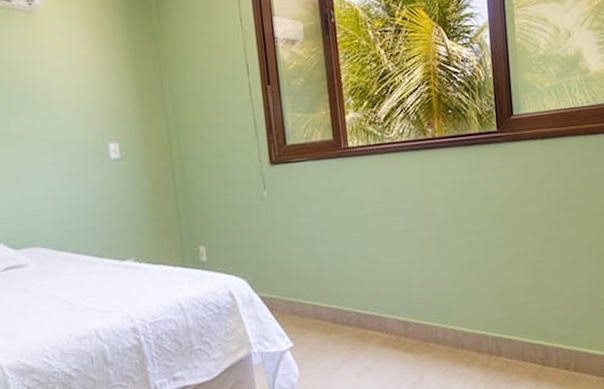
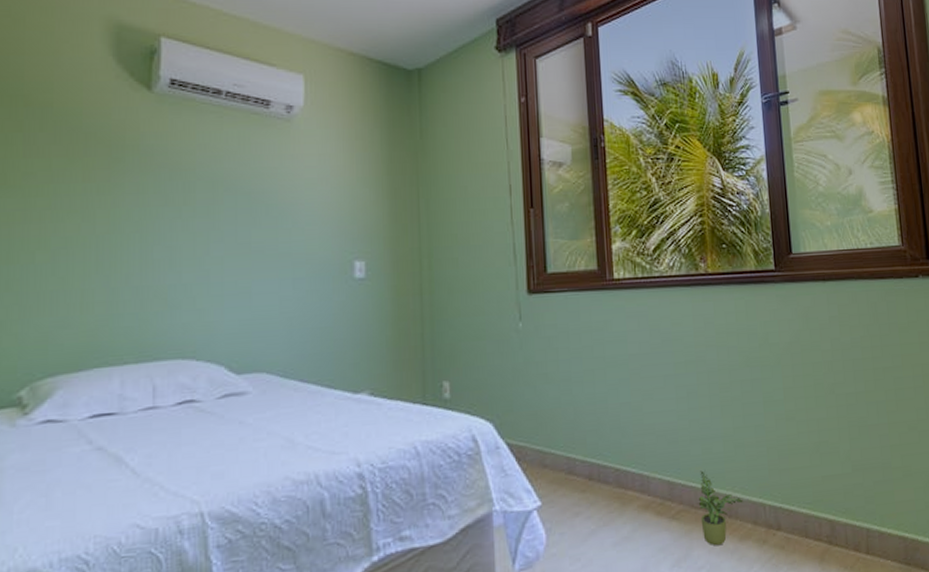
potted plant: none [429,310,469,372] -> present [698,470,743,546]

